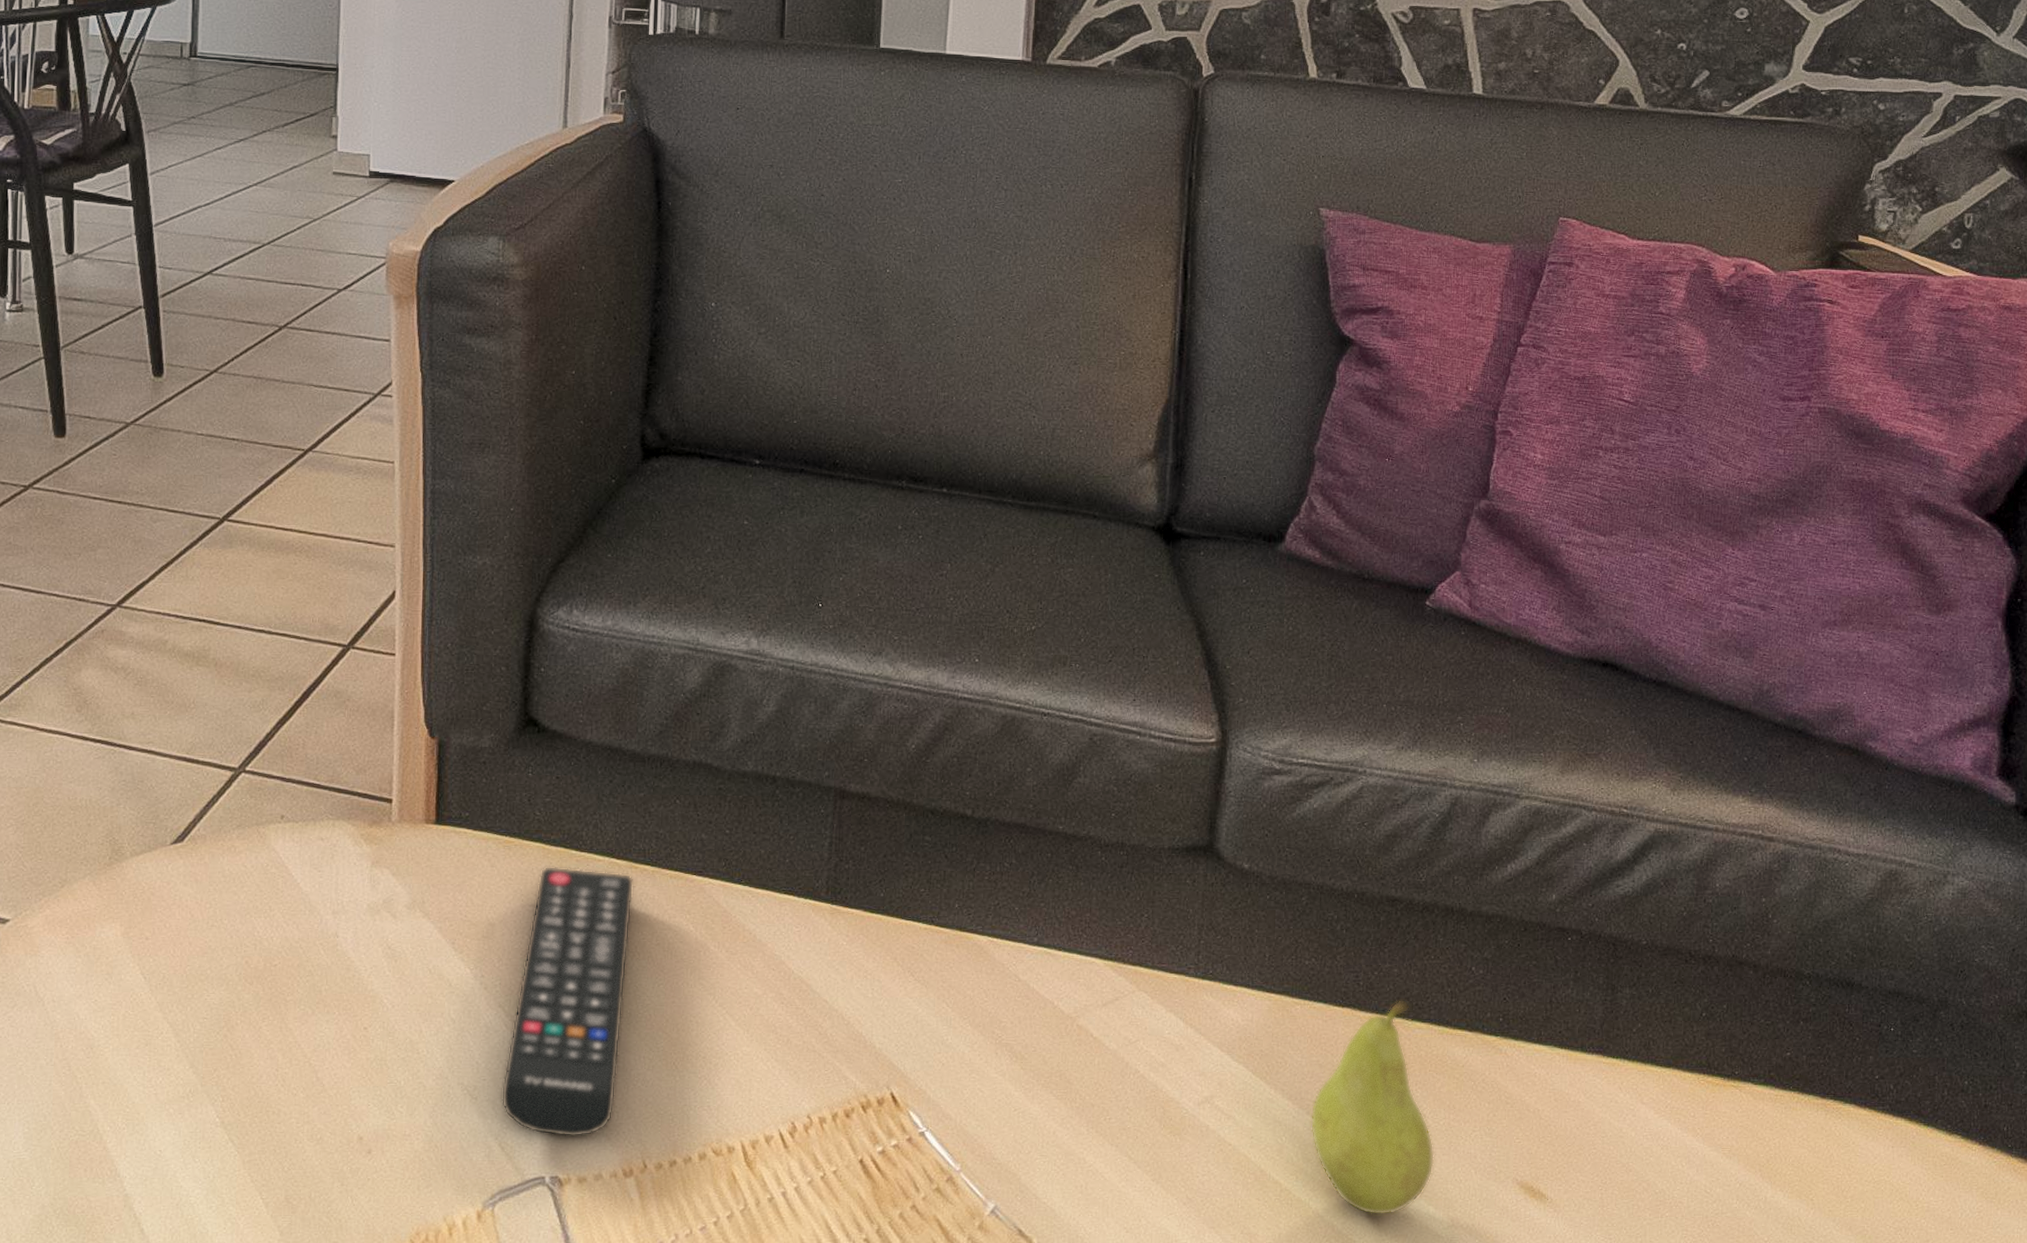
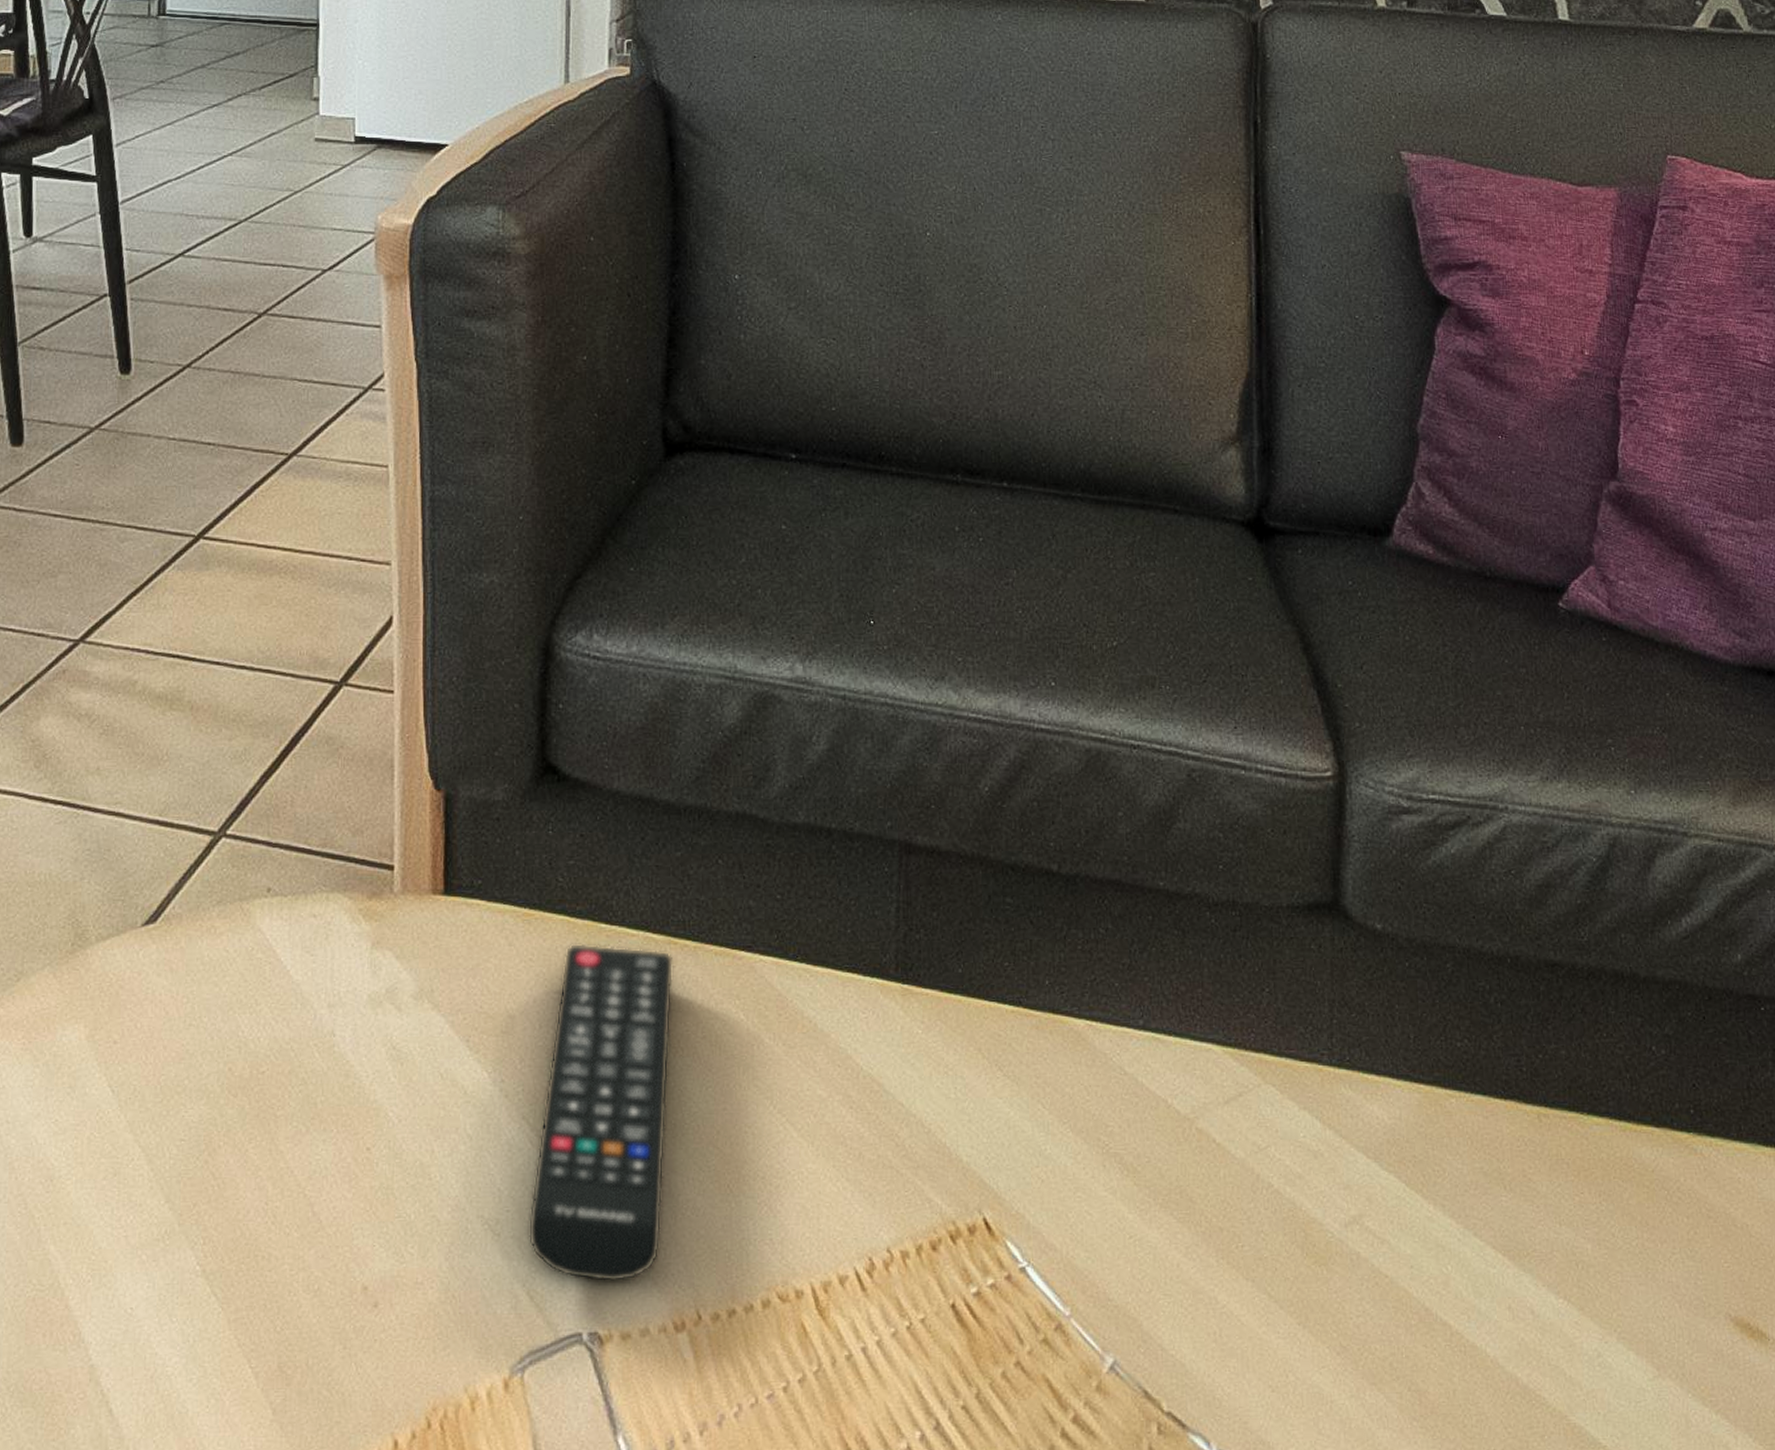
fruit: present [1310,999,1435,1215] -> none [1478,1088,1631,1364]

